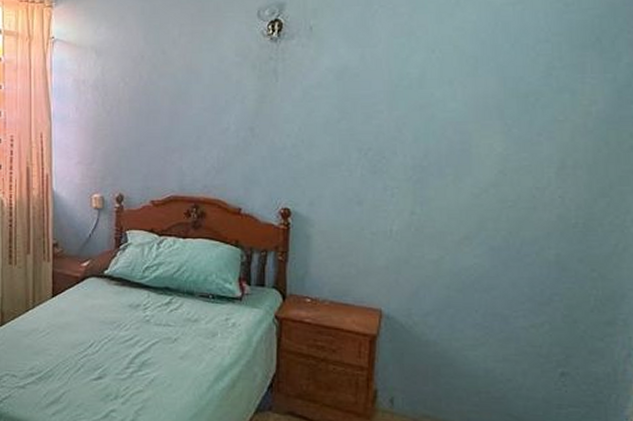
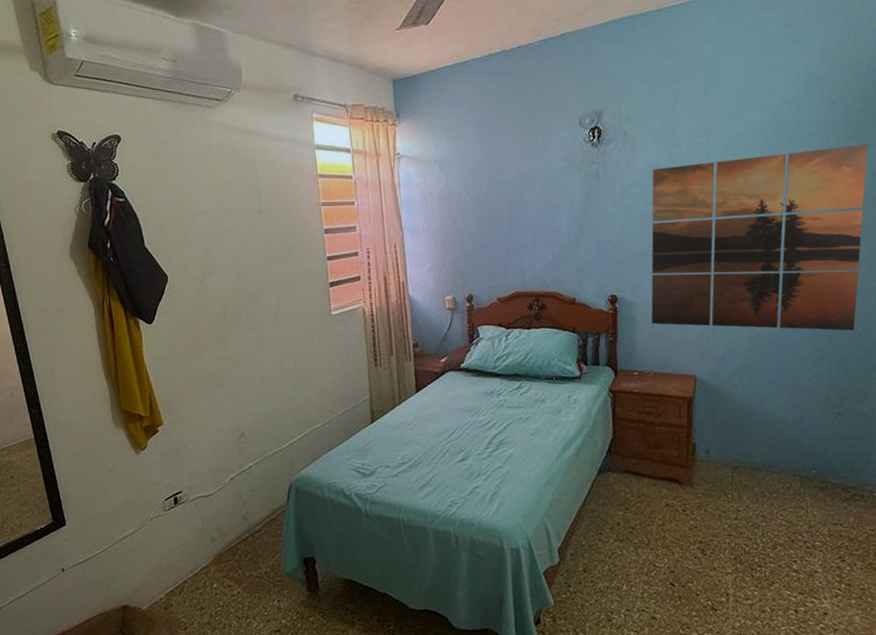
wall art: none [329,56,612,275] -> present [651,144,869,331]

